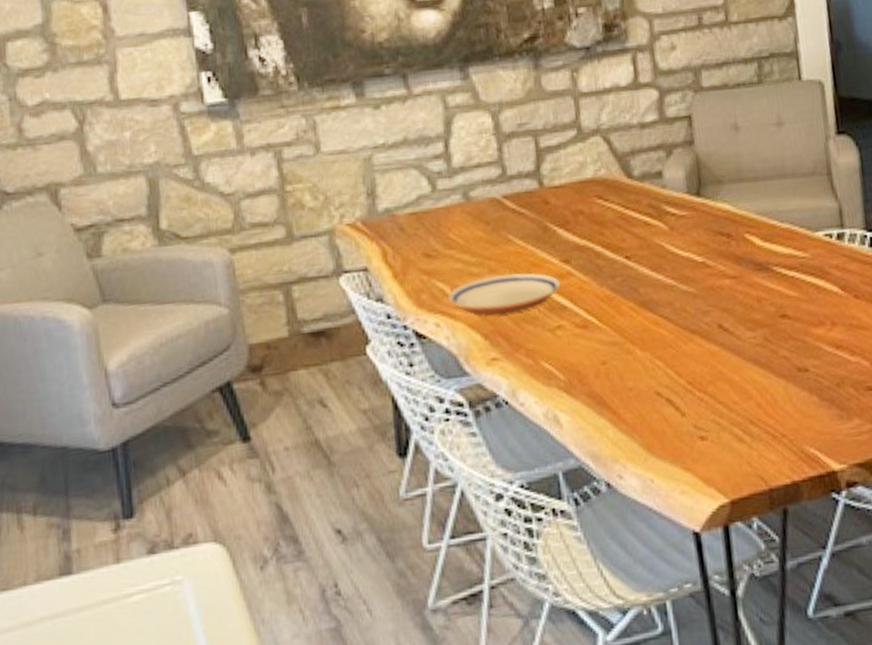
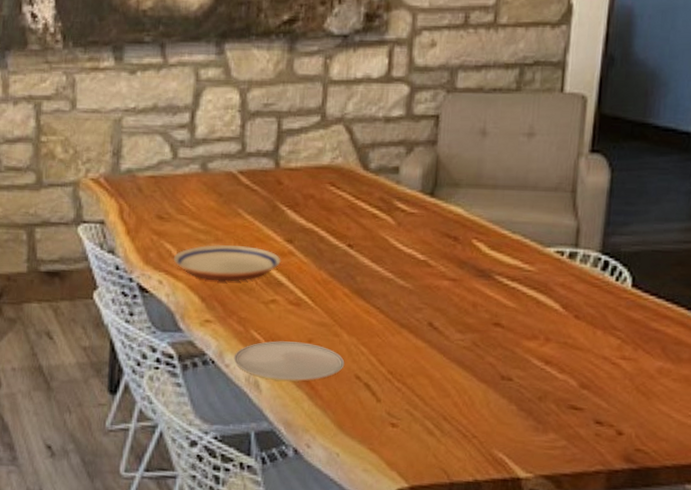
plate: none [527,365,643,412] -> present [233,341,345,382]

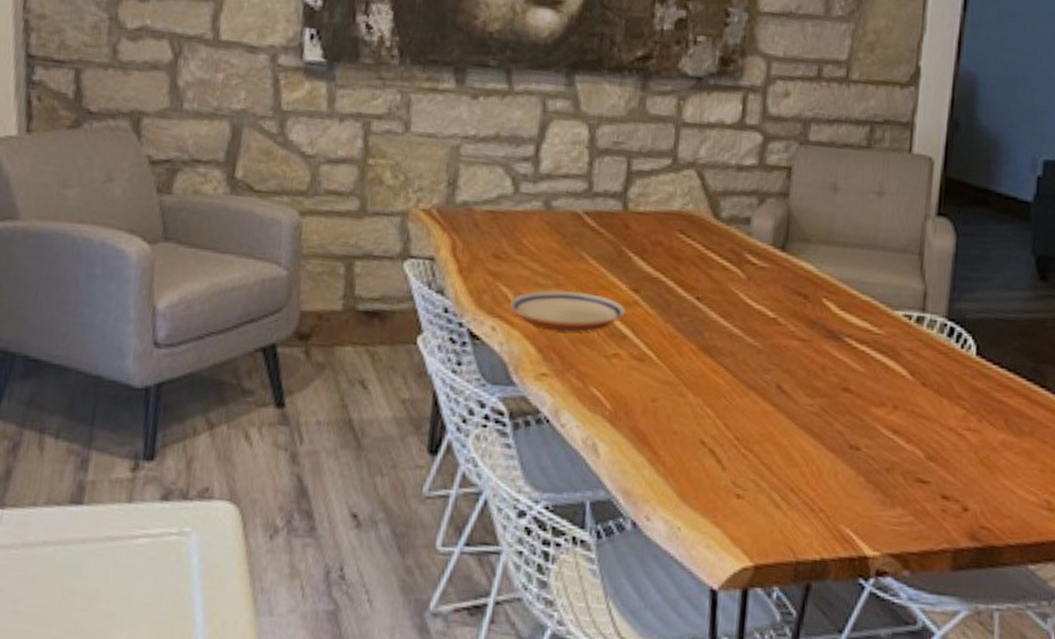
plate: present [233,341,345,382] -> none [570,399,690,446]

